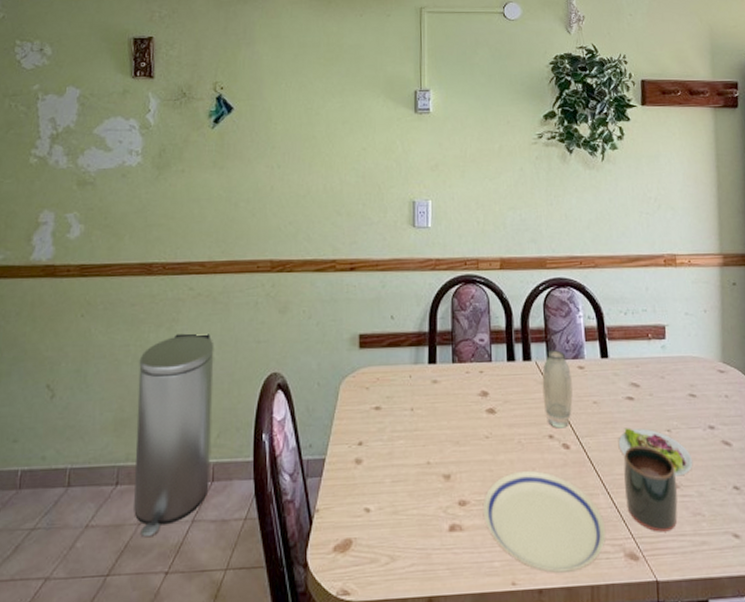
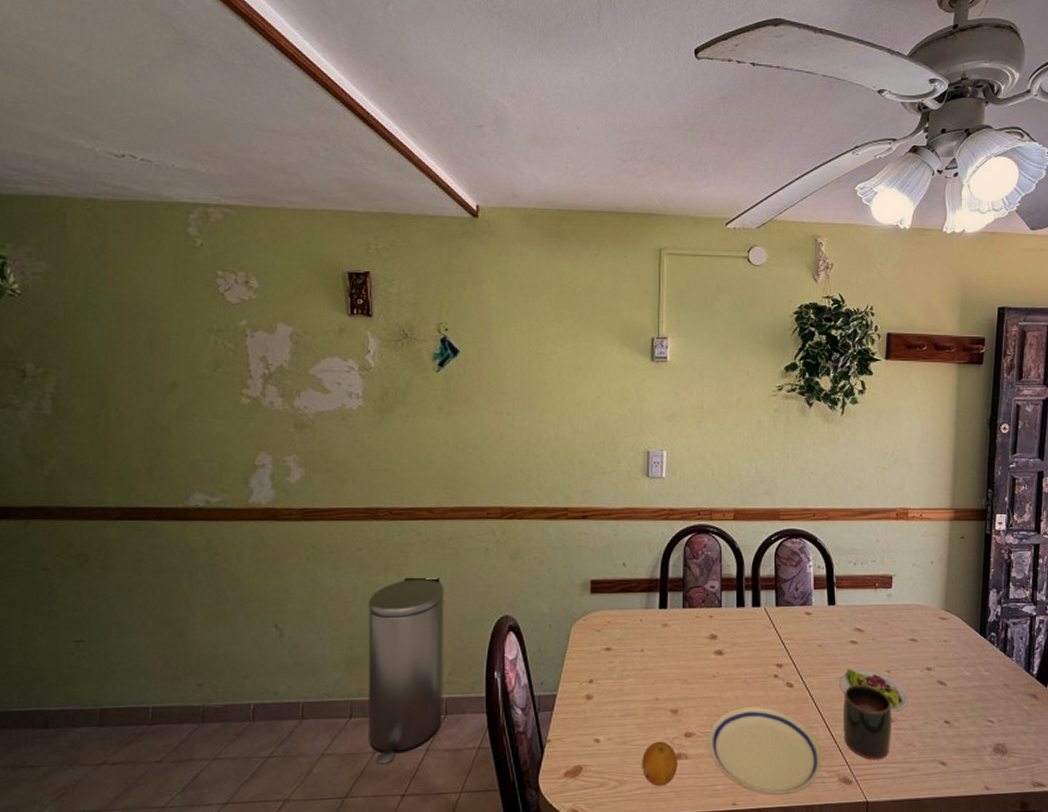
fruit: none [414,510,452,563] -> present [642,741,678,787]
vase: present [542,350,573,429] -> none [770,597,799,669]

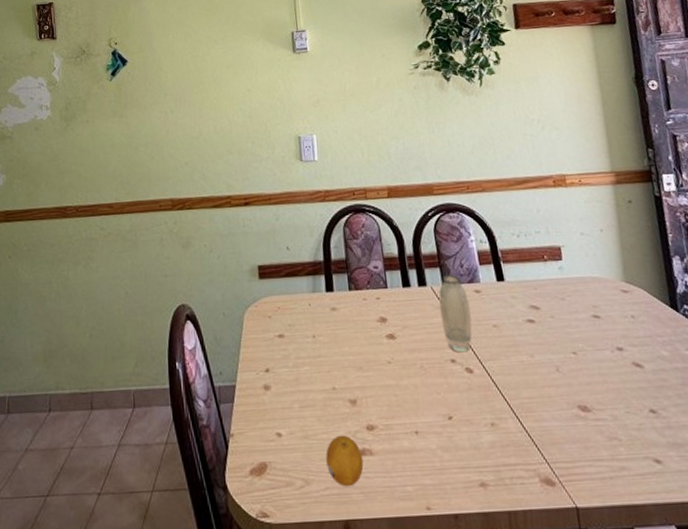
pedal bin: present [368,577,445,765] -> none [61,270,131,461]
plate: present [709,707,823,795] -> none [391,395,519,498]
vase: none [770,597,799,669] -> present [438,275,472,353]
salad plate: present [839,668,909,712] -> none [522,351,604,400]
mug: present [843,684,892,760] -> none [530,368,593,457]

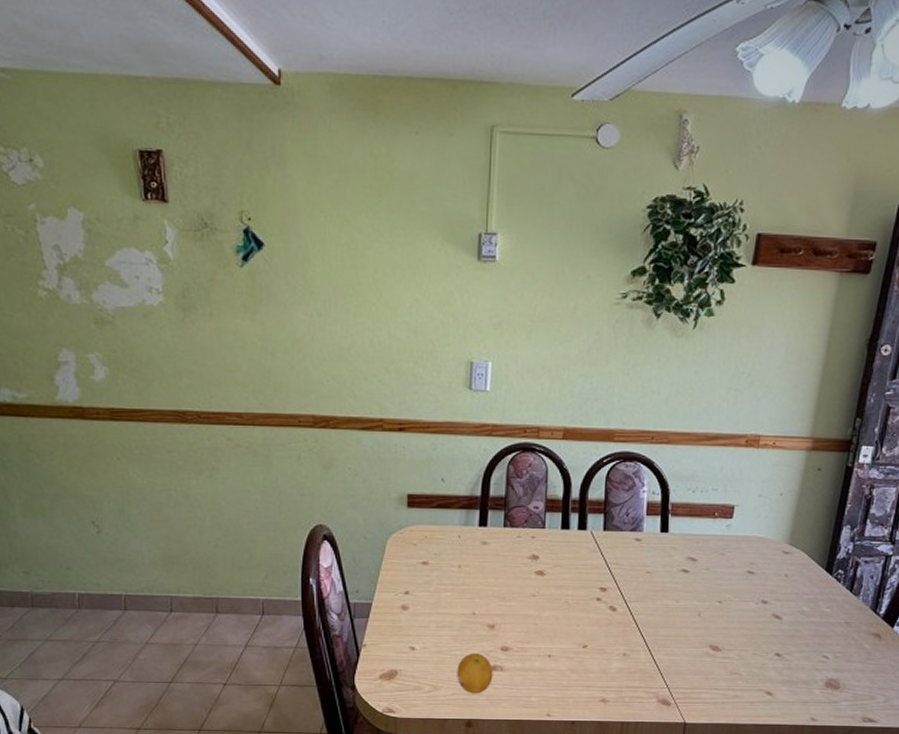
vase: present [438,275,472,353] -> none [594,522,627,593]

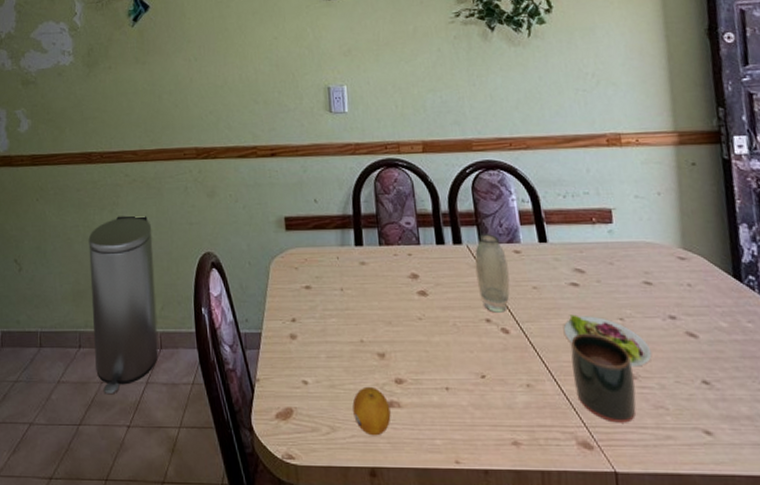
pedal bin: none [182,482,260,656] -> present [88,215,158,395]
vase: none [594,522,627,593] -> present [474,234,510,313]
salad plate: none [666,597,740,641] -> present [563,314,652,367]
mug: none [666,612,720,685] -> present [570,333,636,423]

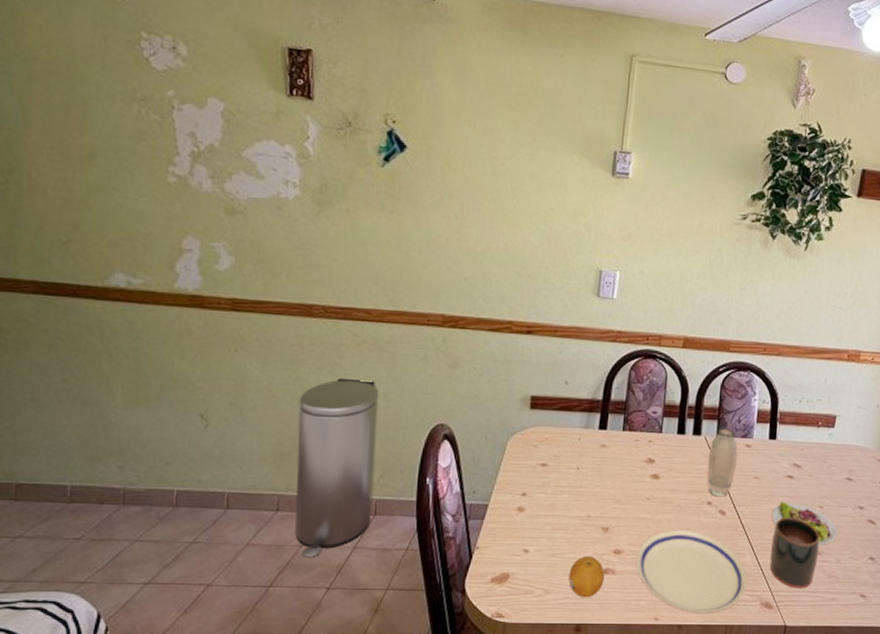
plate: none [421,354,555,455] -> present [636,530,747,613]

